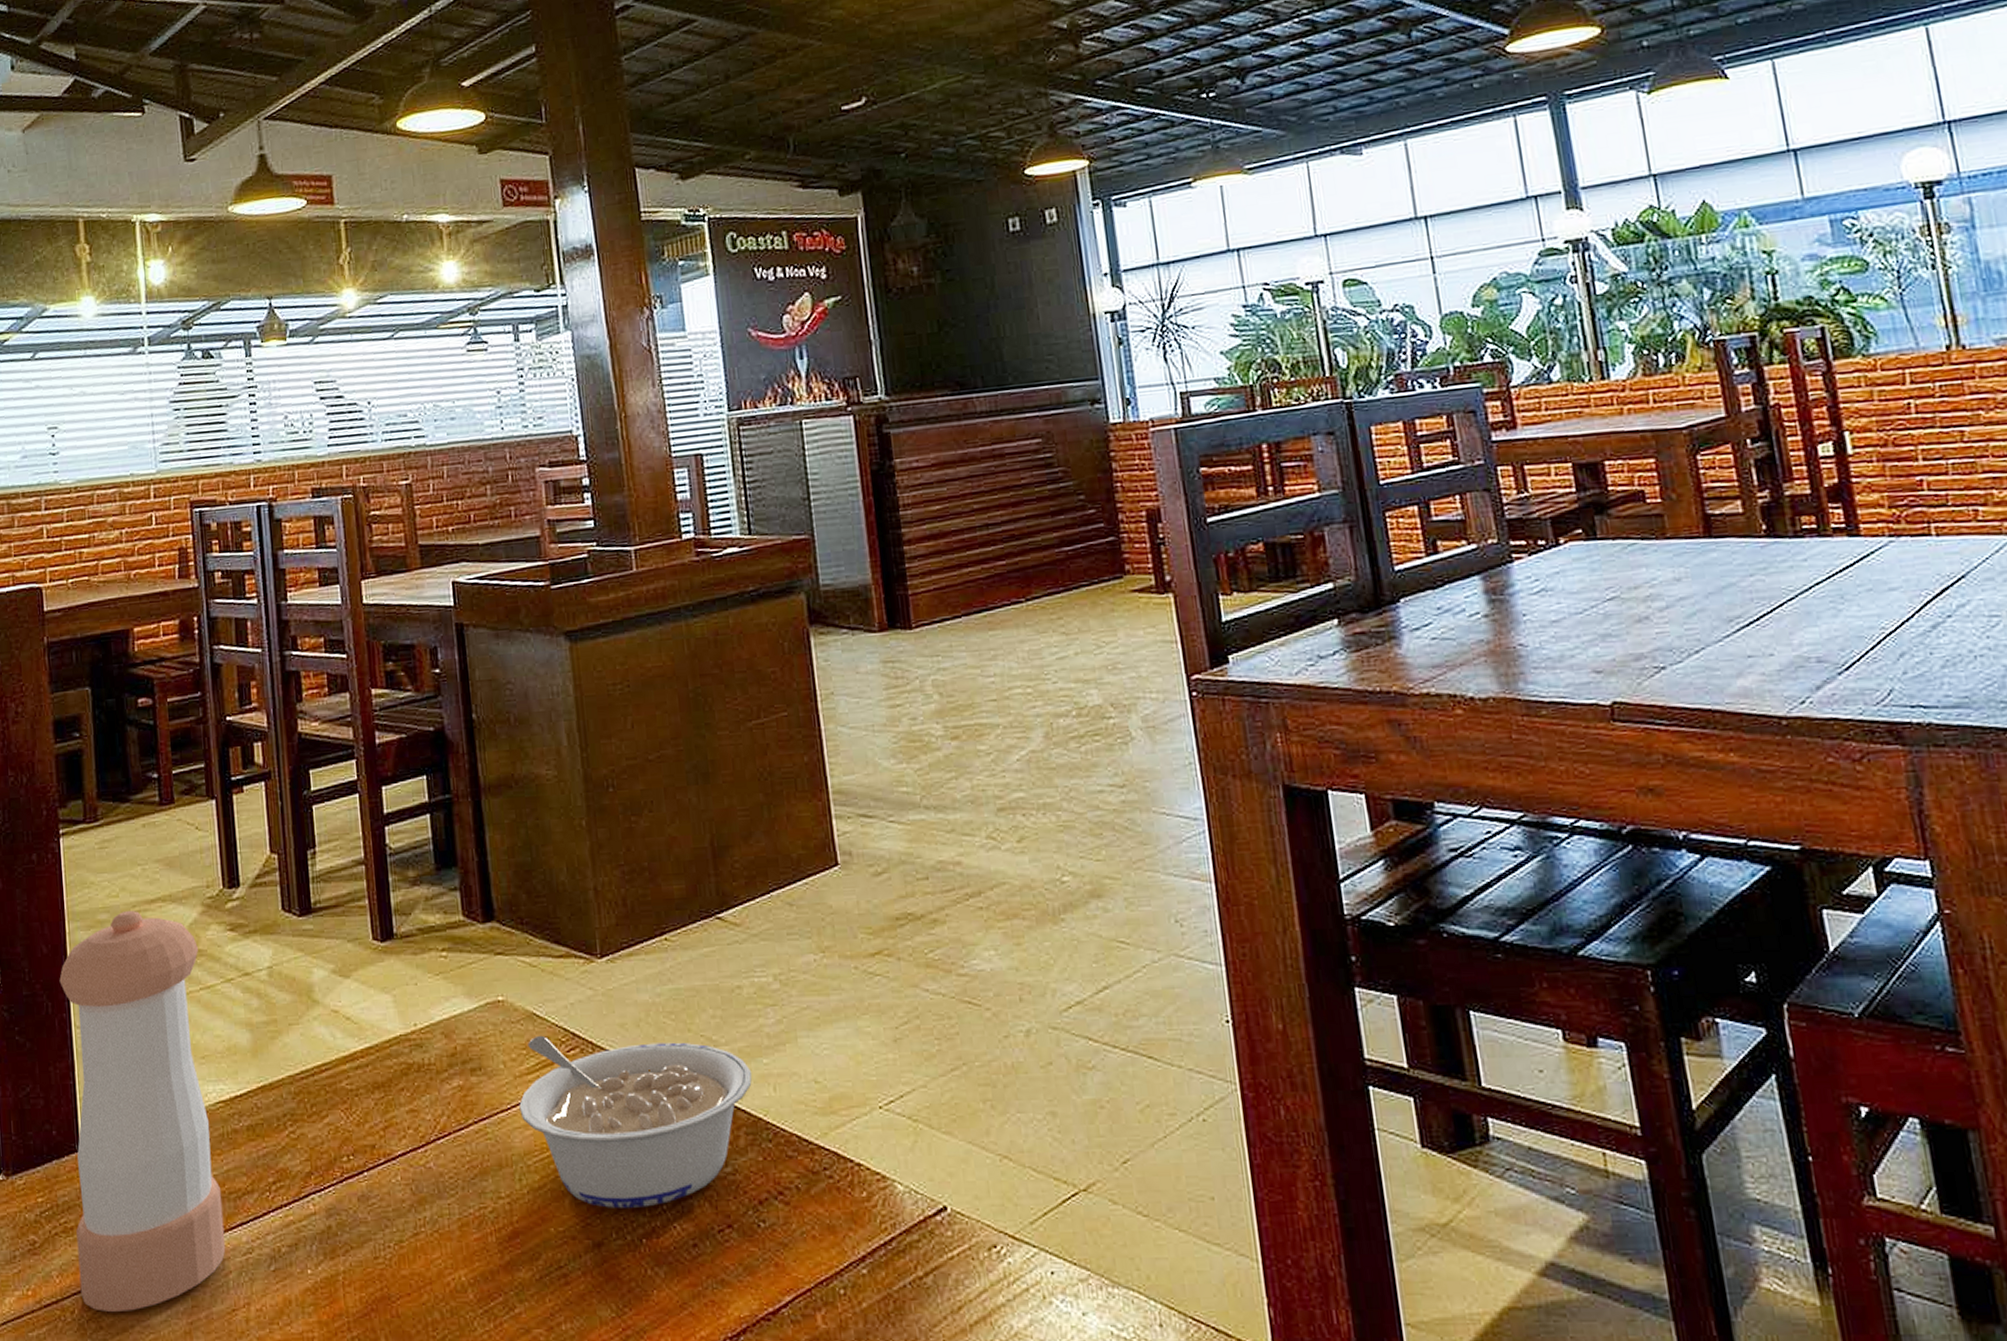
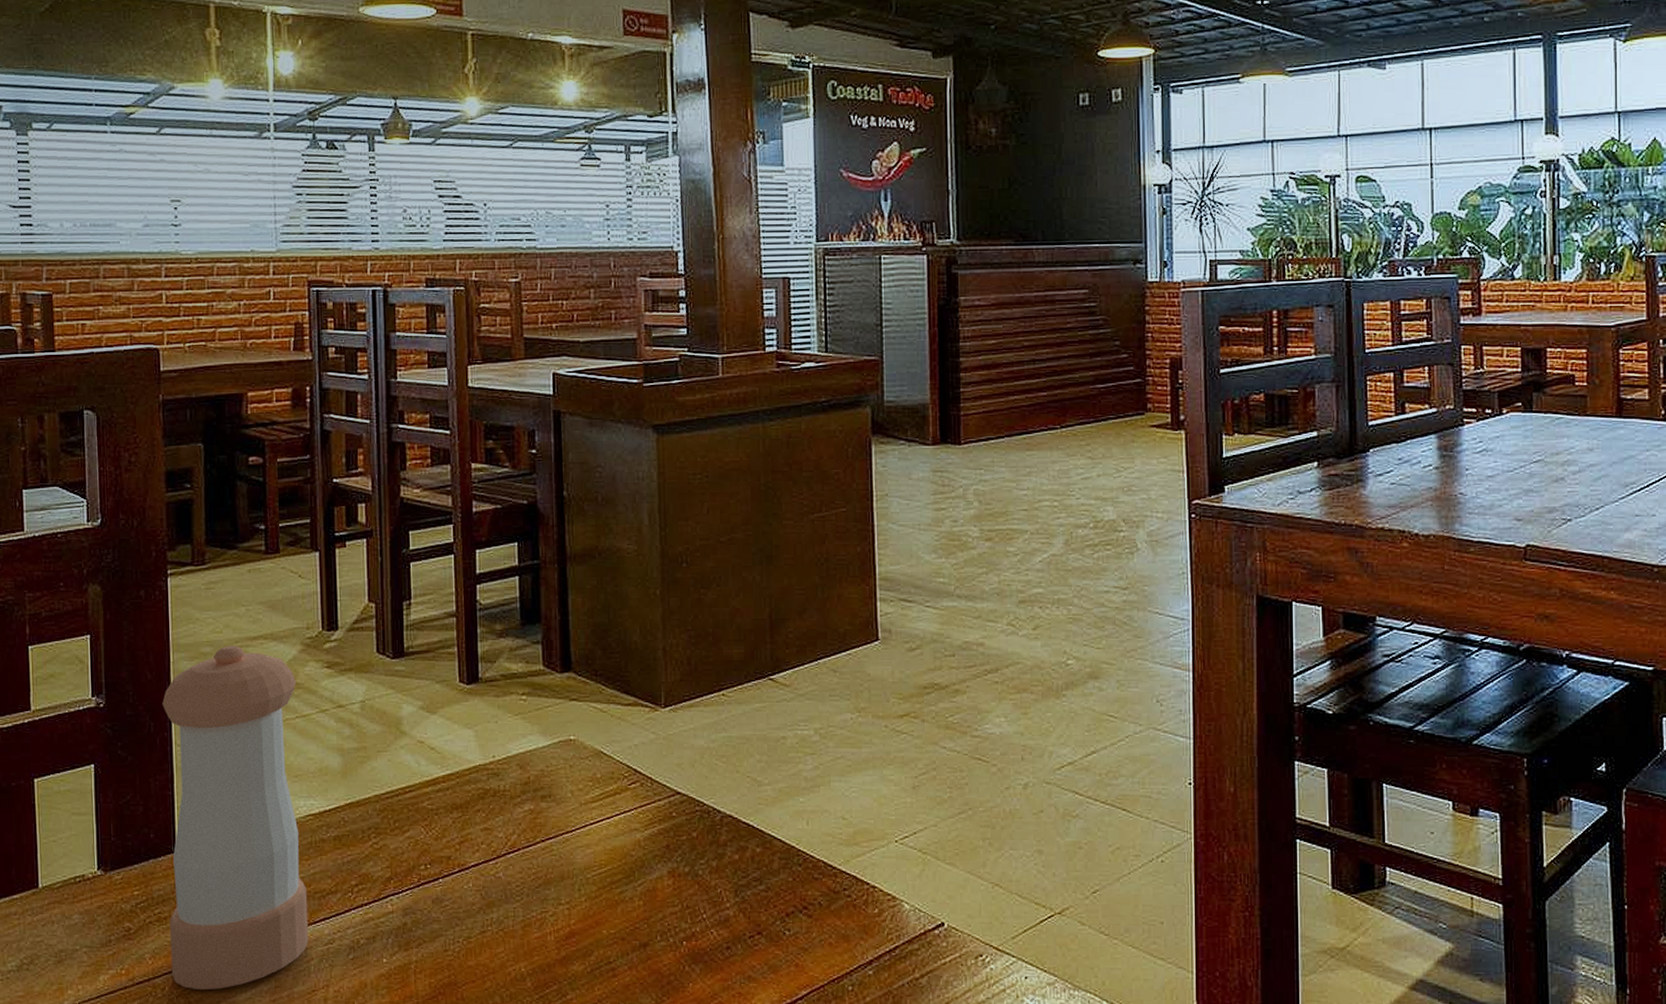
legume: present [519,1035,752,1209] -> none [583,770,789,917]

